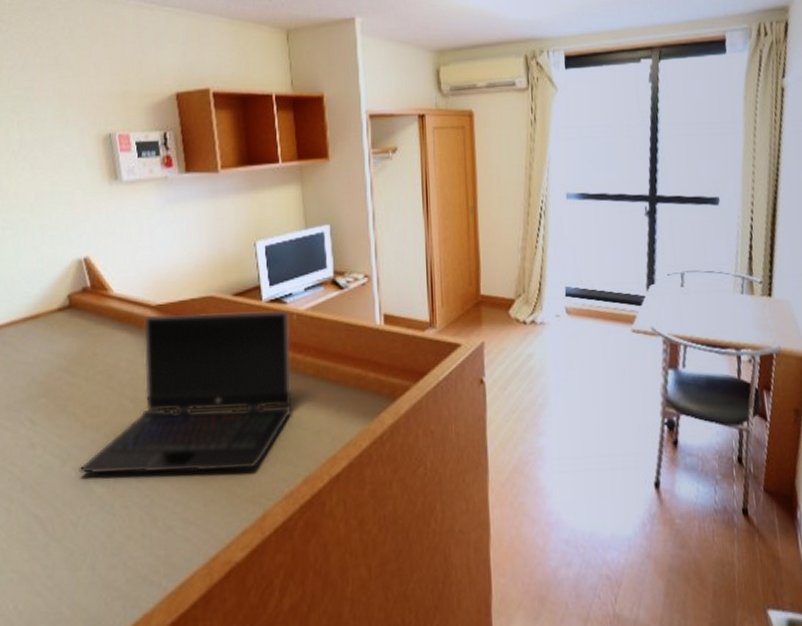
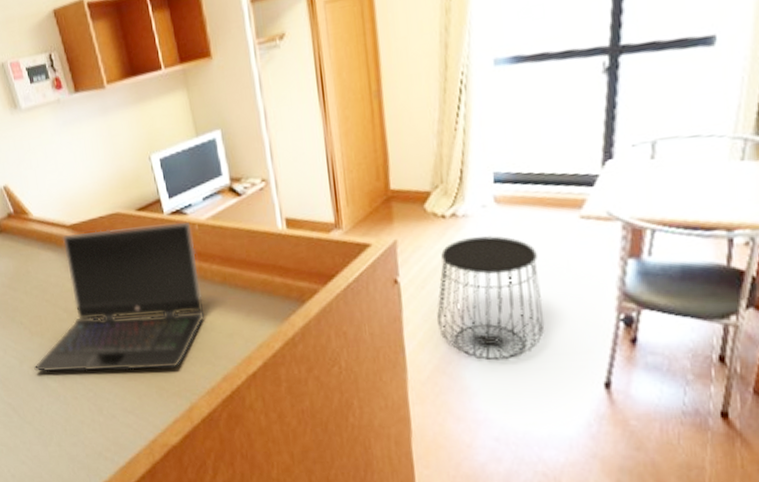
side table: none [516,343,607,461] -> present [436,236,545,361]

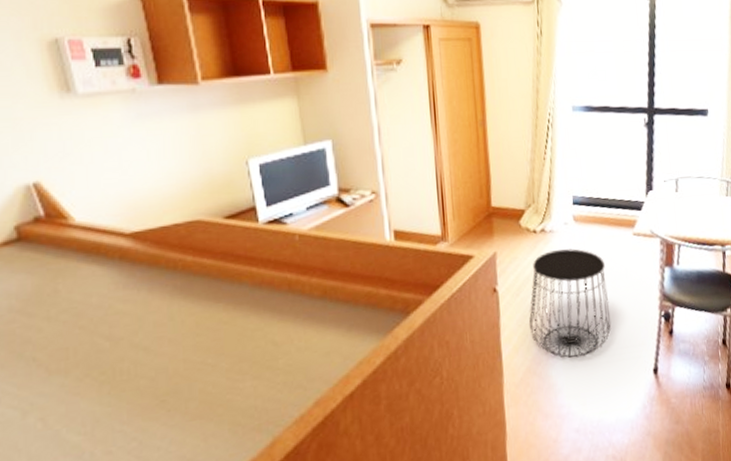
laptop computer: present [33,222,204,372] -> none [46,232,298,424]

